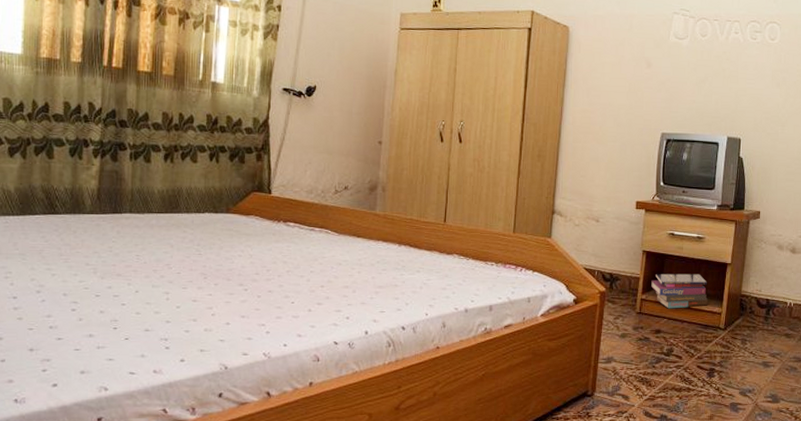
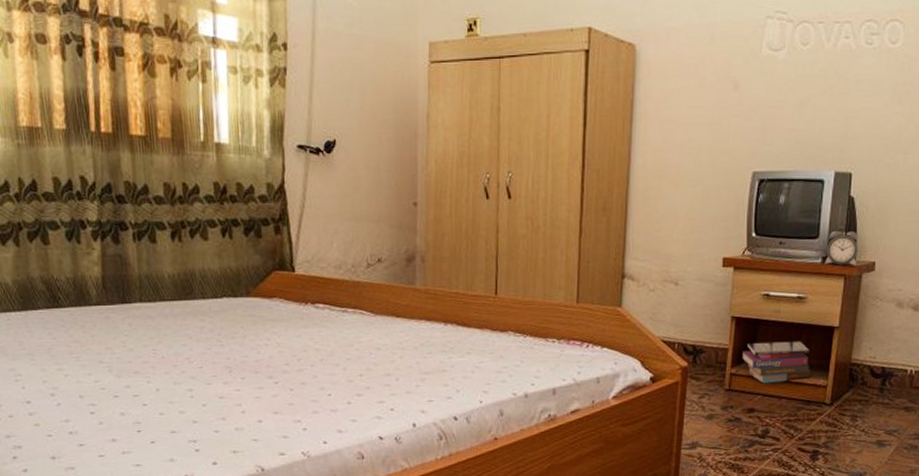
alarm clock: none [718,184,747,215] -> present [823,230,859,268]

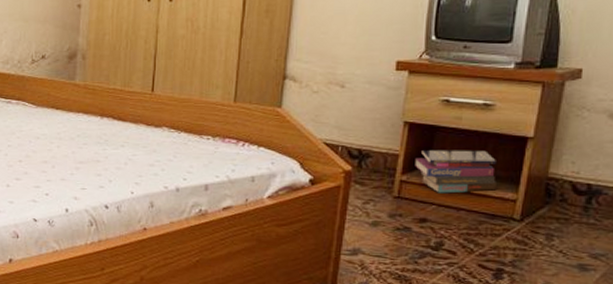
alarm clock: present [823,230,859,268] -> none [516,34,563,75]

